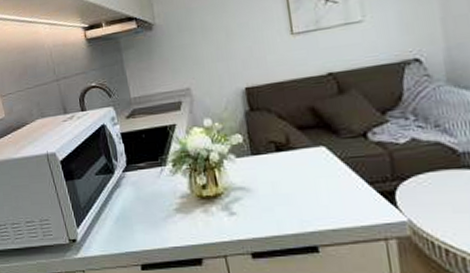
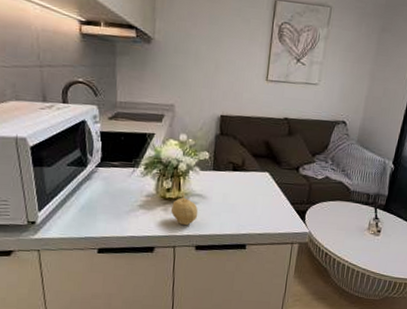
fruit: none [211,187,246,229] -> present [170,192,198,226]

